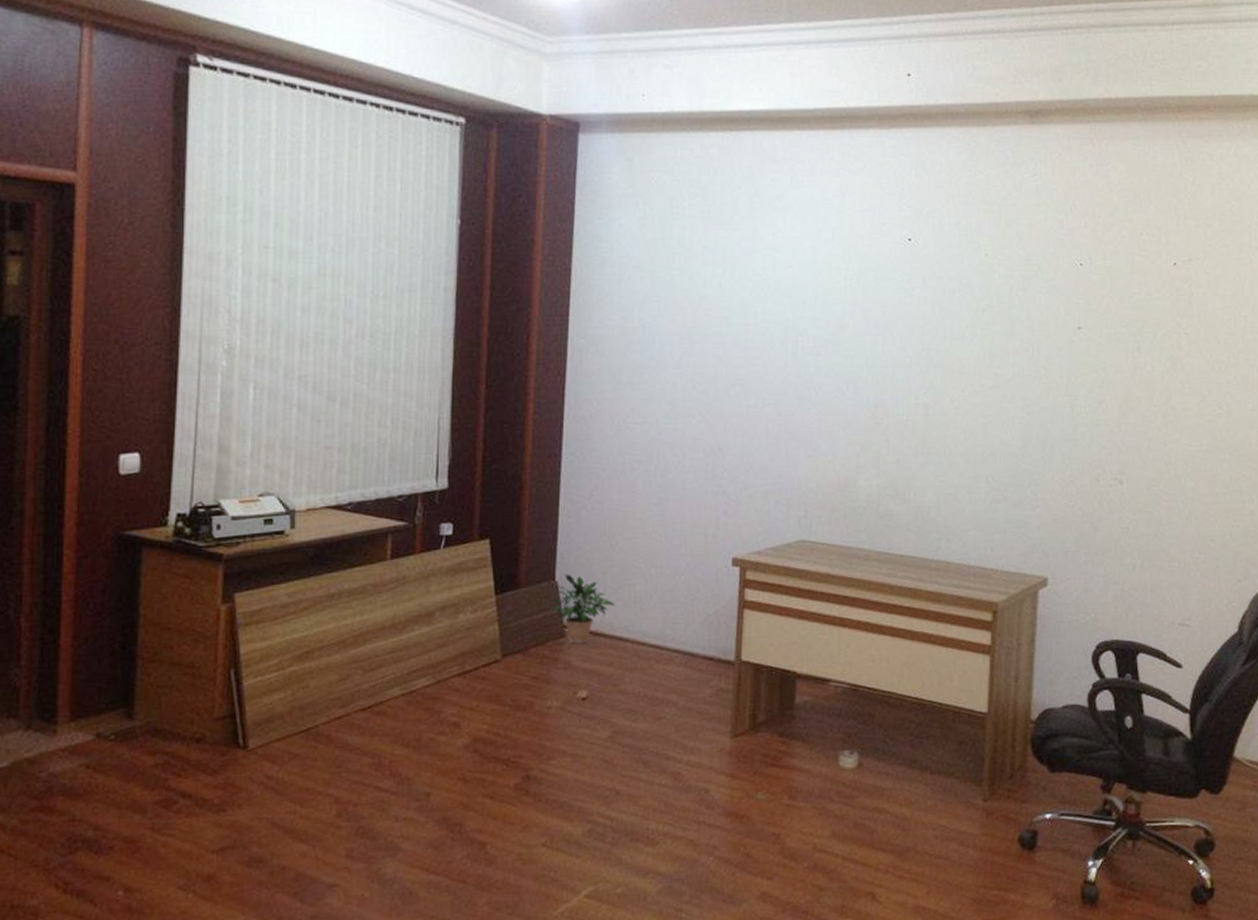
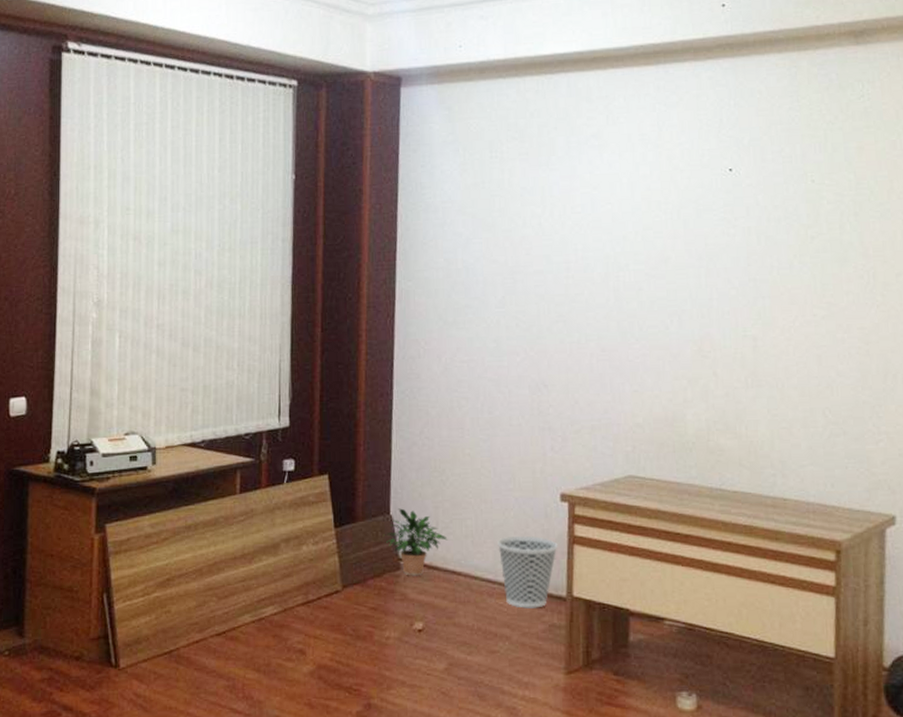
wastebasket: none [667,600,728,674] -> present [498,535,558,609]

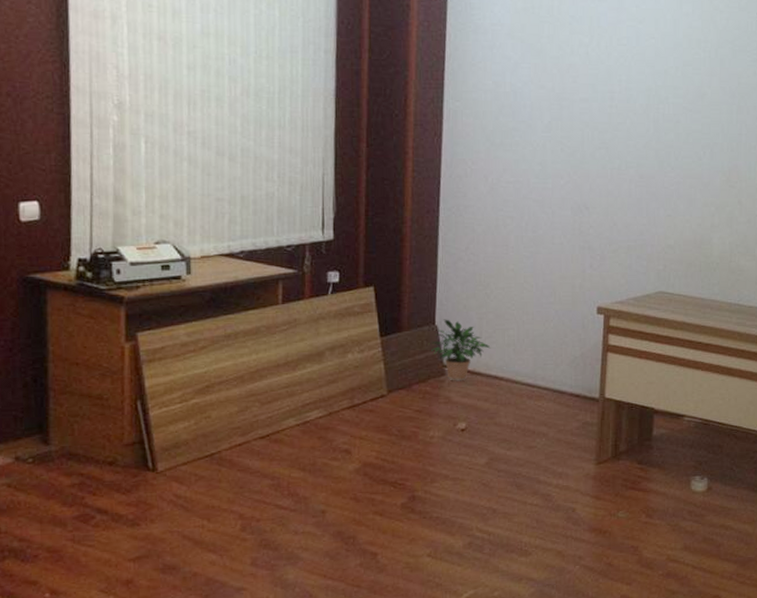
wastebasket: present [498,535,558,609] -> none [538,344,593,409]

